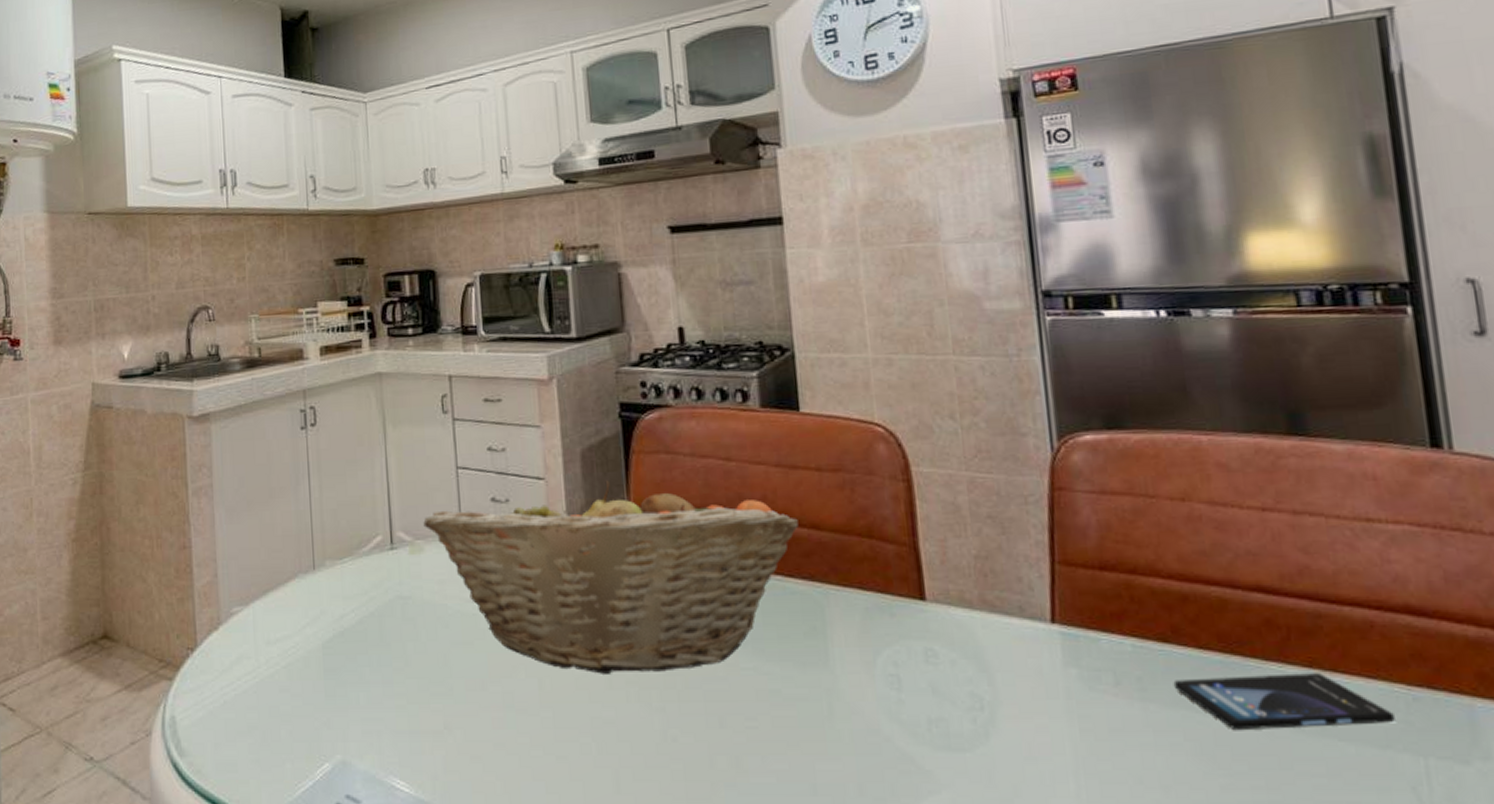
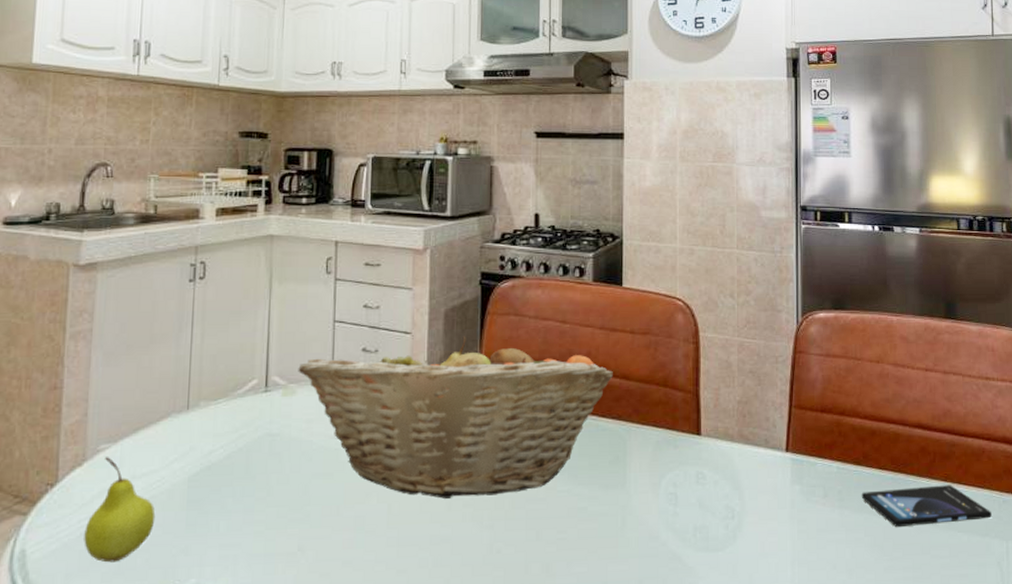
fruit: none [227,620,294,733] -> present [84,457,156,563]

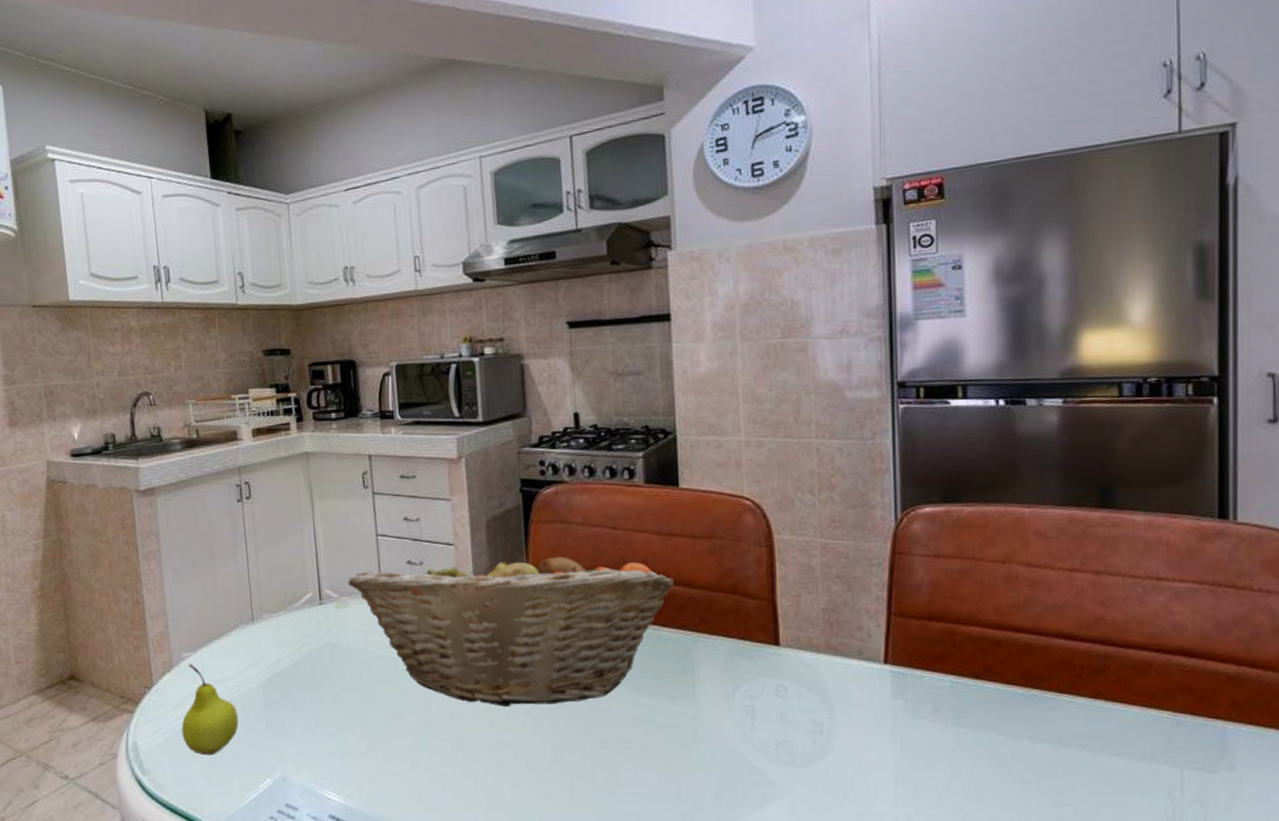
smartphone: present [861,485,992,528] -> none [982,703,1160,749]

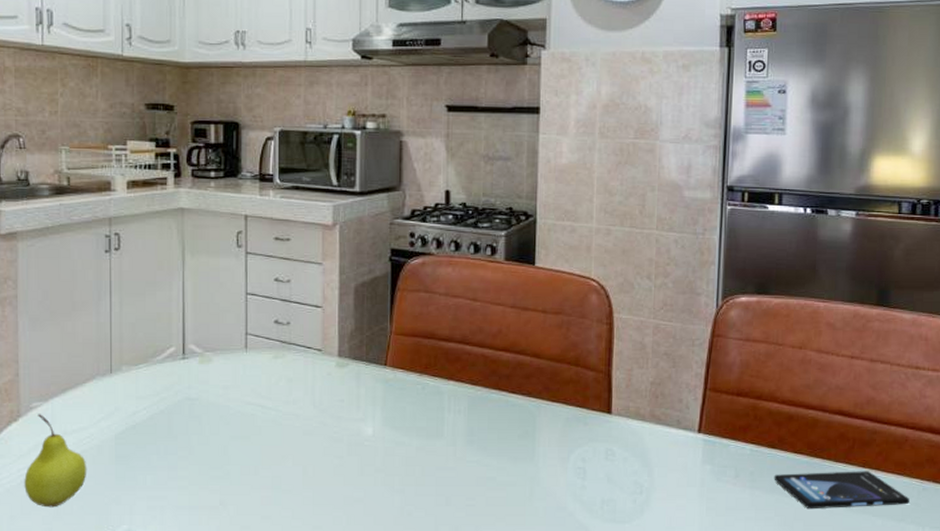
fruit basket: present [348,546,674,706] -> none [213,311,524,464]
smartphone: none [982,703,1160,749] -> present [774,471,910,510]

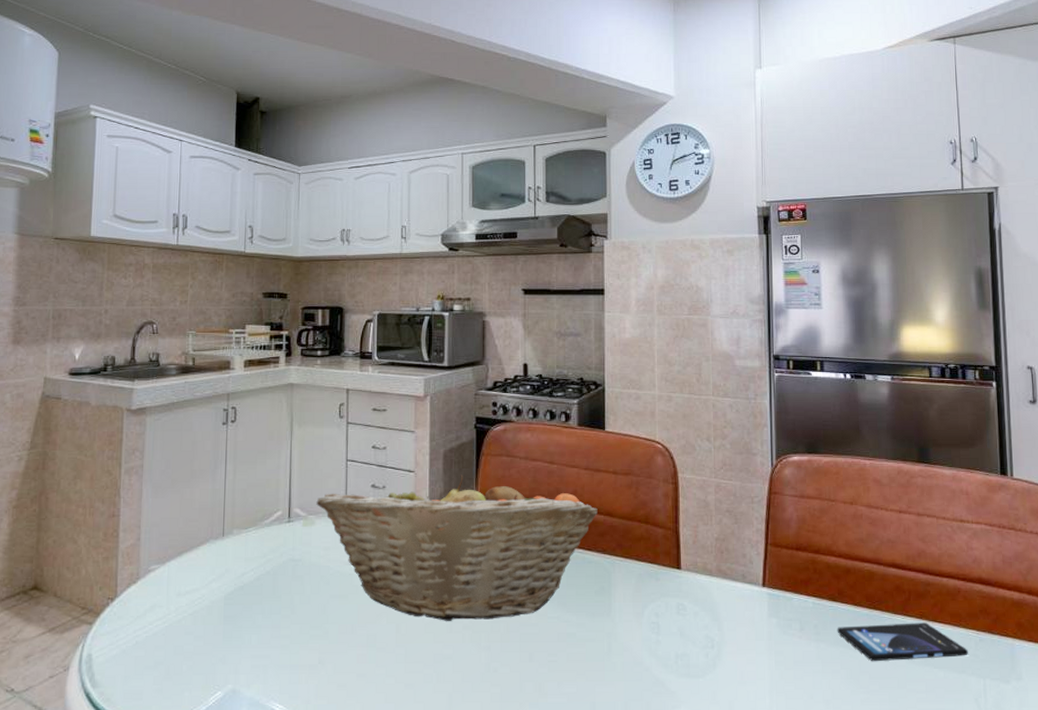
fruit: present [24,414,87,508] -> none [139,576,198,668]
fruit basket: none [213,311,524,464] -> present [316,474,598,621]

